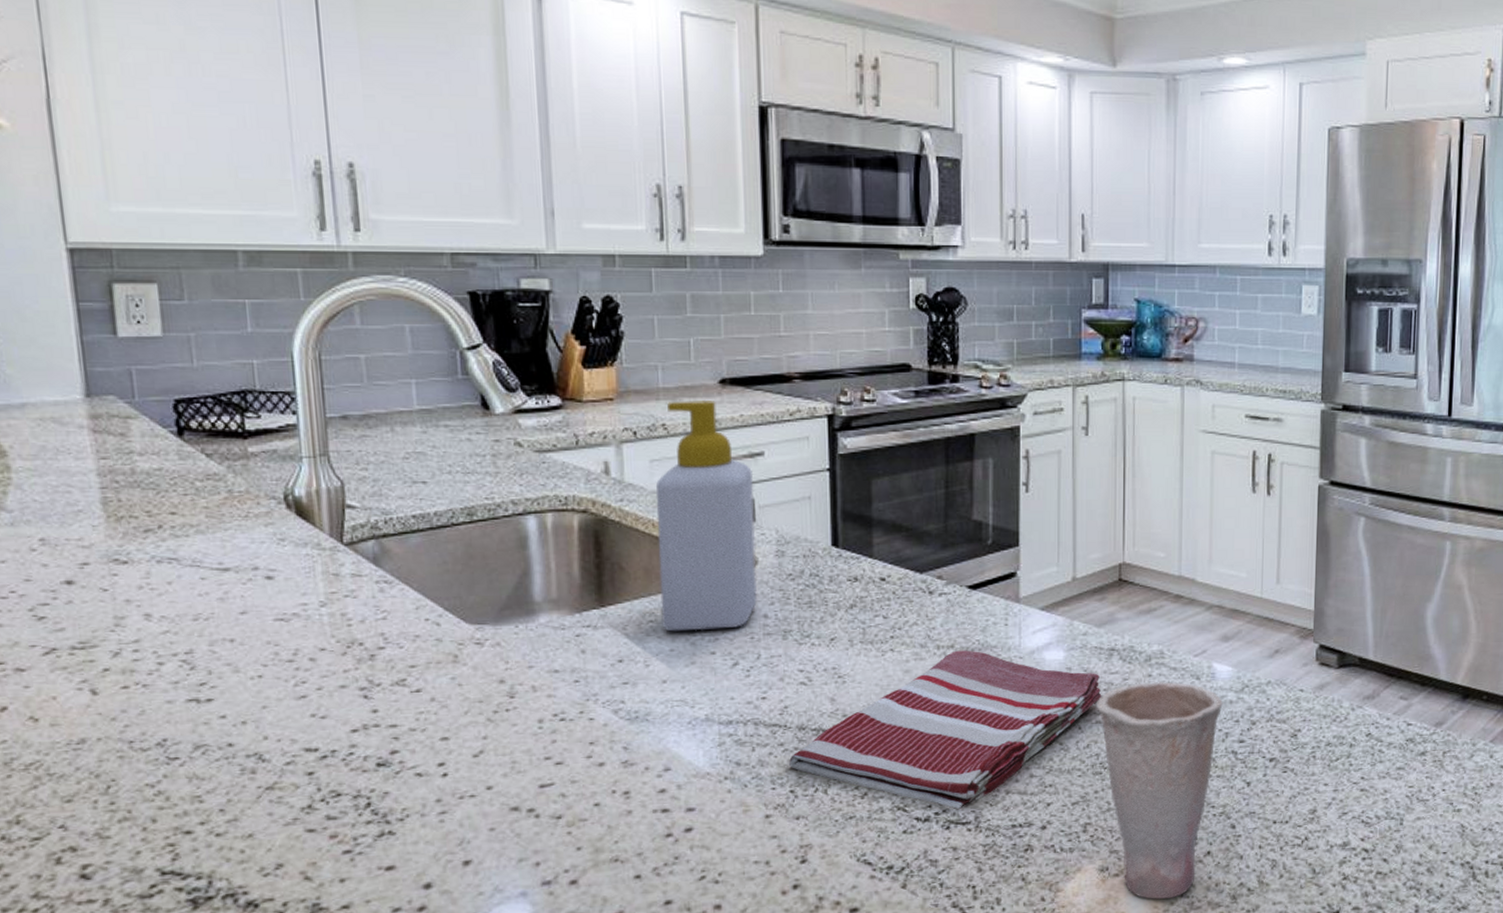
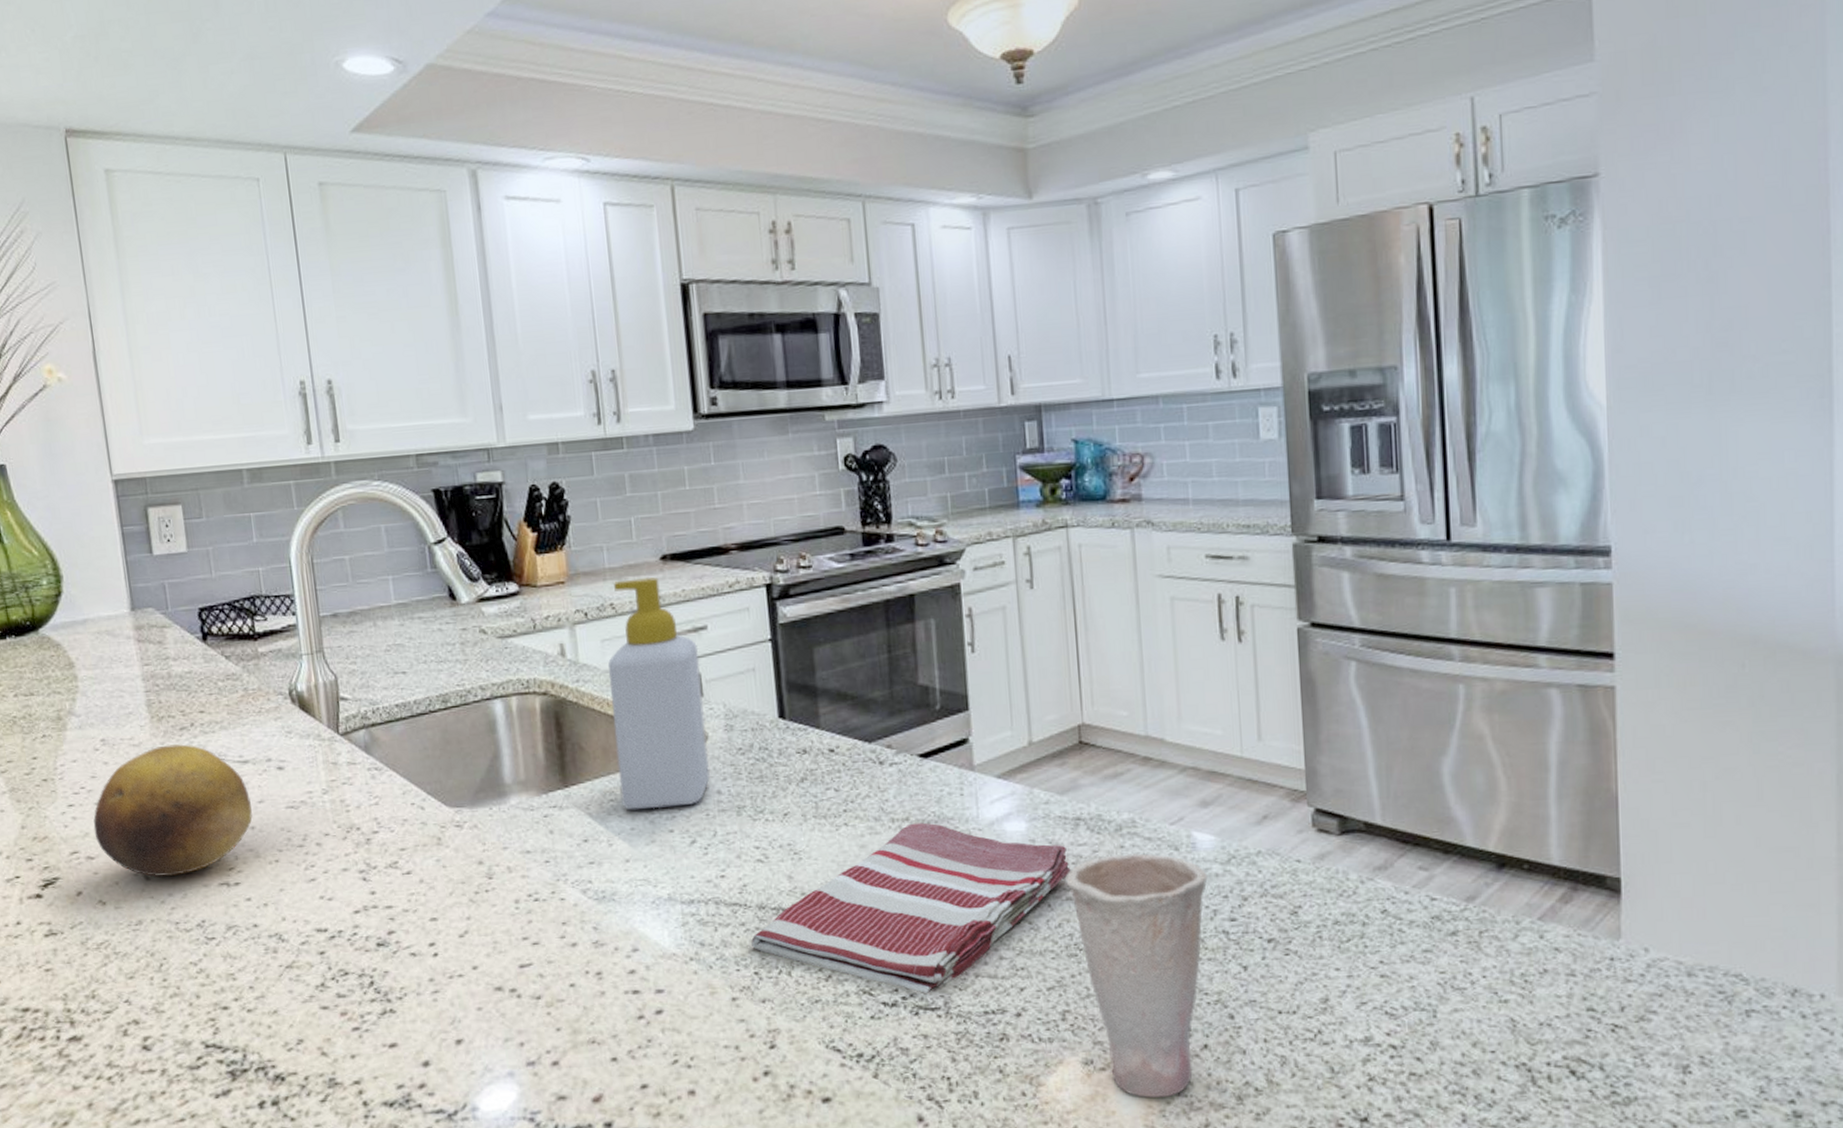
fruit: none [25,548,232,691] -> present [93,744,253,877]

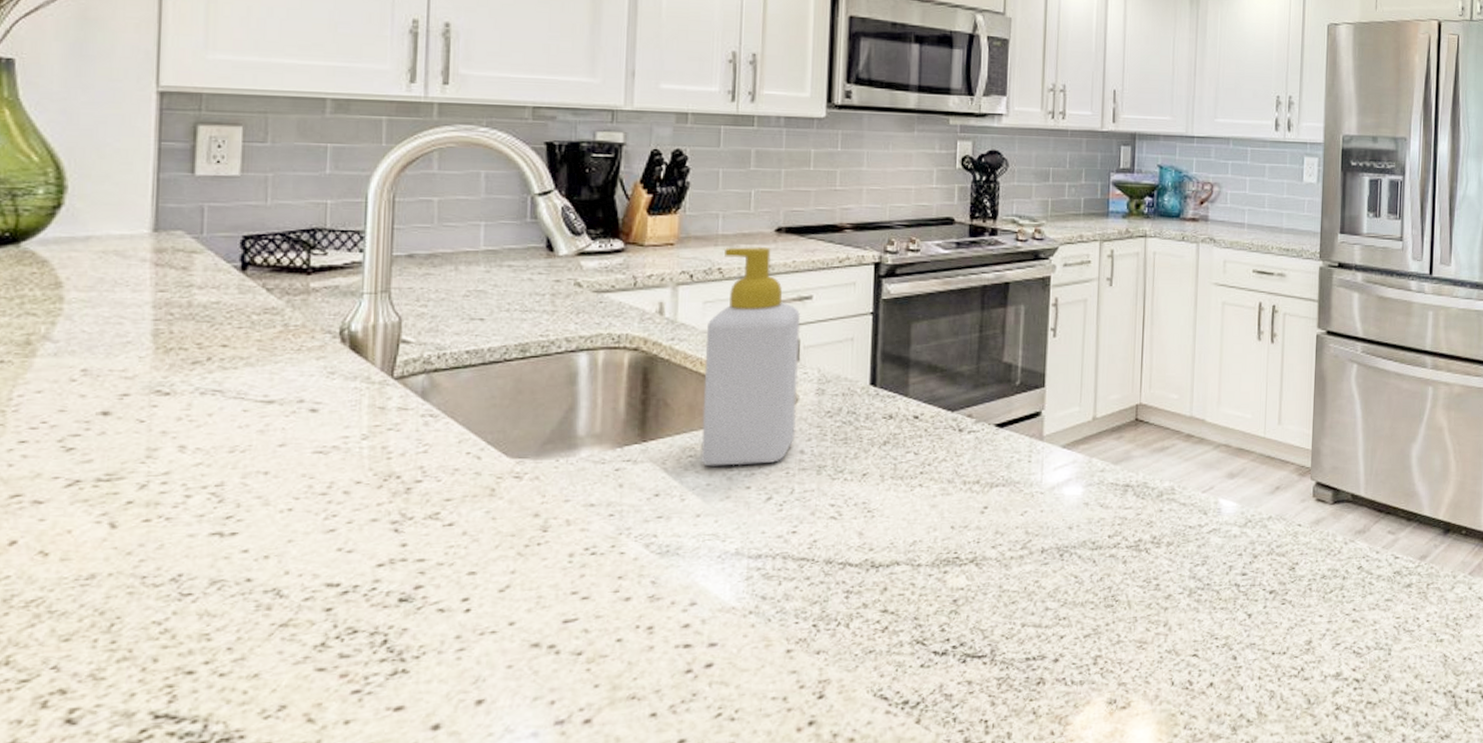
fruit: present [93,744,253,877] -> none [49,379,269,525]
dish towel: present [751,822,1071,993] -> none [814,485,1116,642]
cup: present [1064,853,1208,1099] -> none [1109,517,1228,732]

